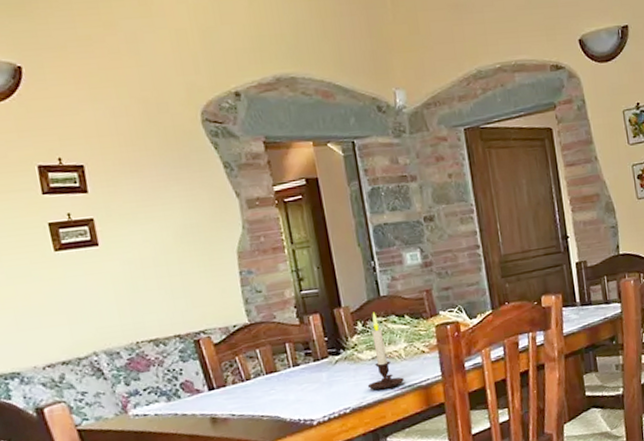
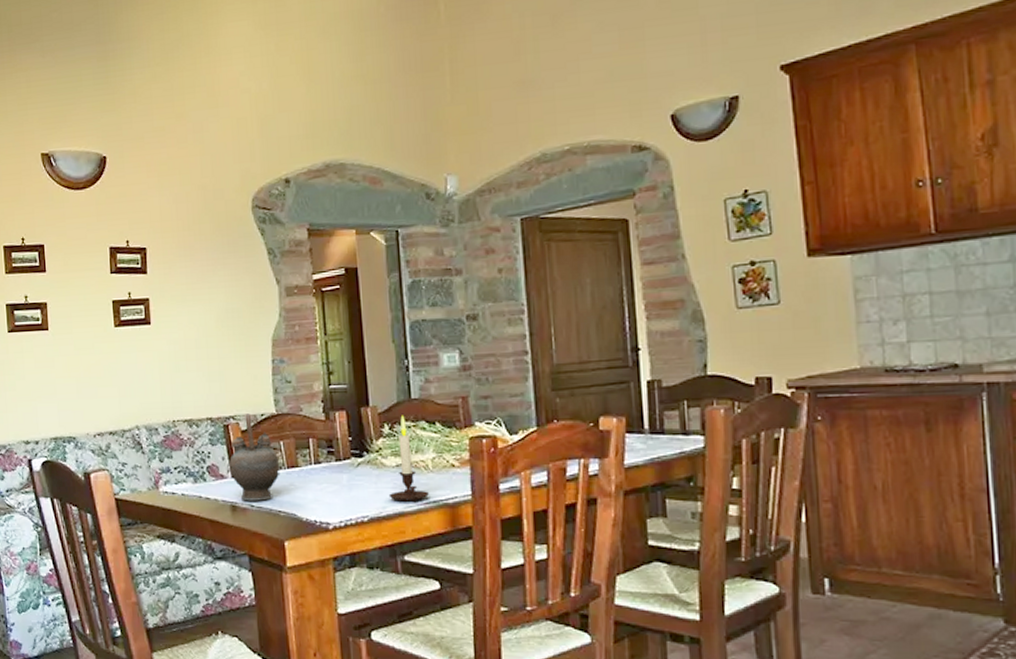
teapot: none [204,326,260,412] -> present [229,413,280,501]

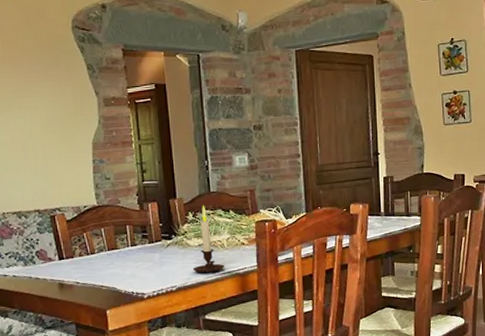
teapot: present [229,413,280,501] -> none [56,206,102,279]

